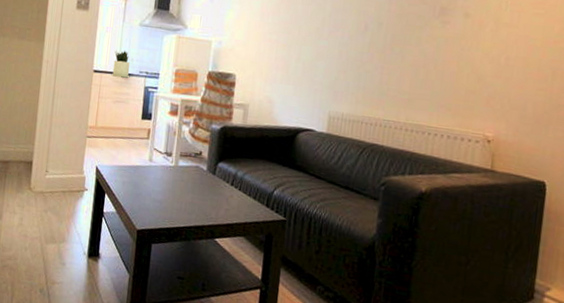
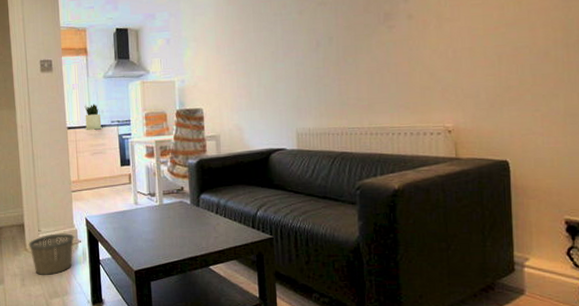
basket: none [33,176,82,219] -> present [28,233,75,275]

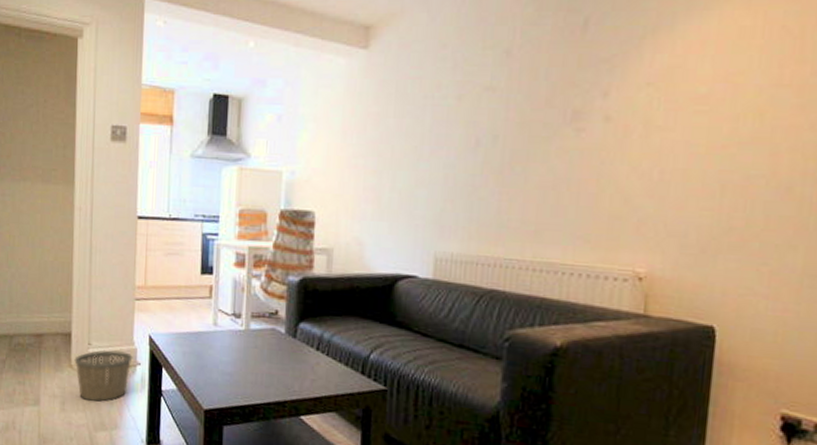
planter: present [84,103,103,130] -> none [159,189,183,224]

